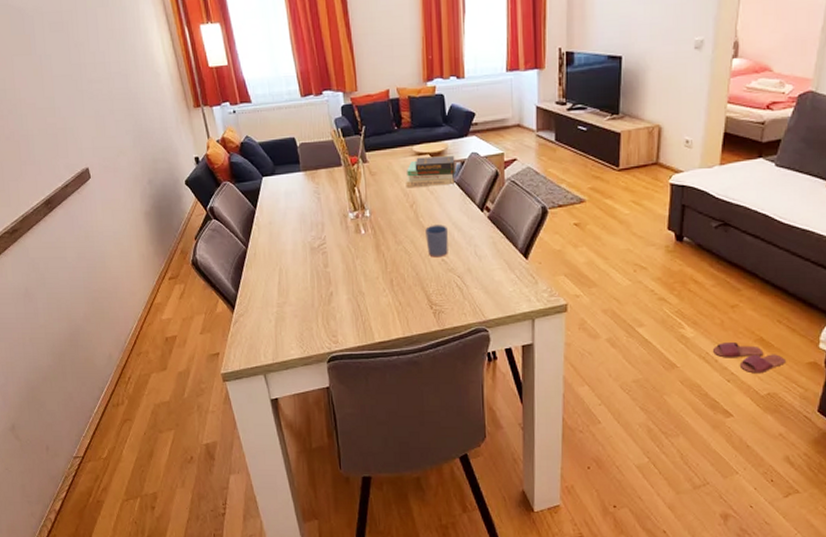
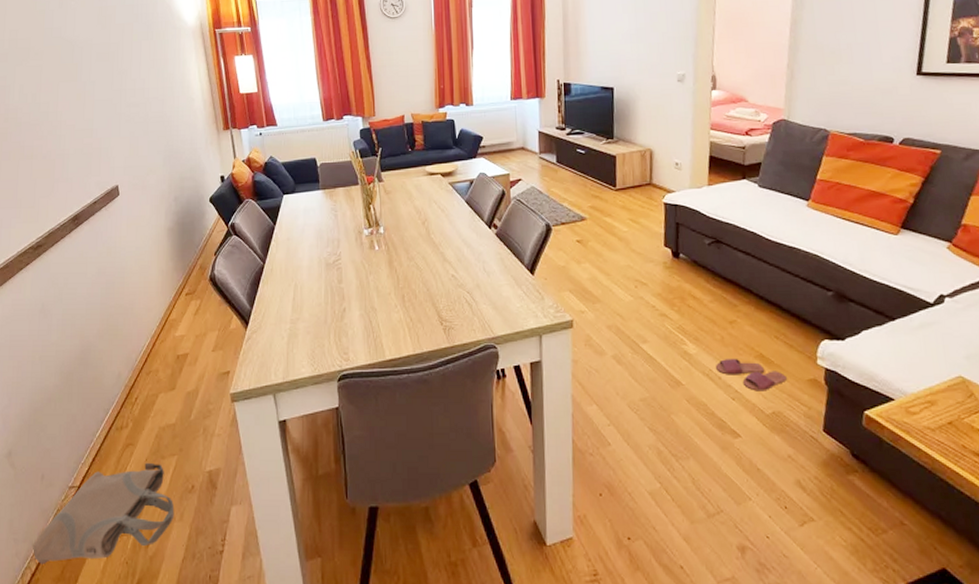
tote bag: none [46,436,176,524] -> present [33,462,175,565]
books: present [406,156,458,188] -> none [418,176,467,206]
mug: present [425,225,448,258] -> none [436,241,458,274]

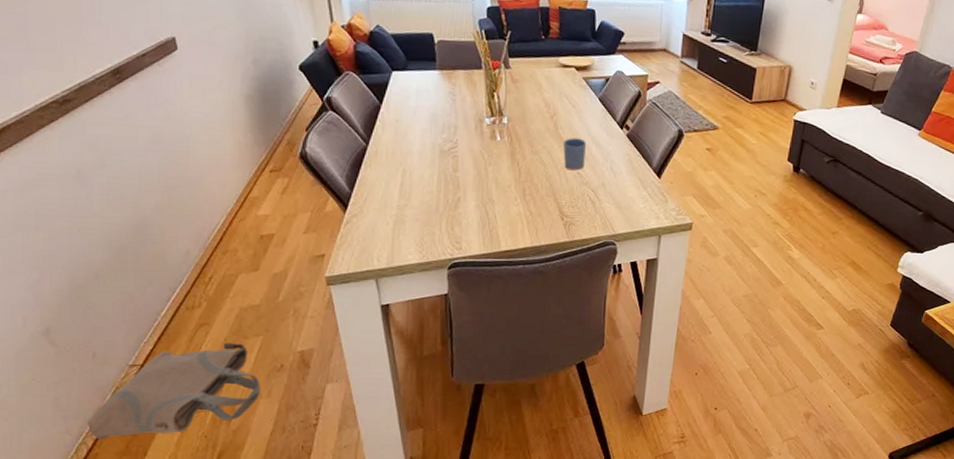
mug: none [436,241,458,274] -> present [563,138,586,171]
slippers: present [716,359,787,391] -> none [814,264,870,292]

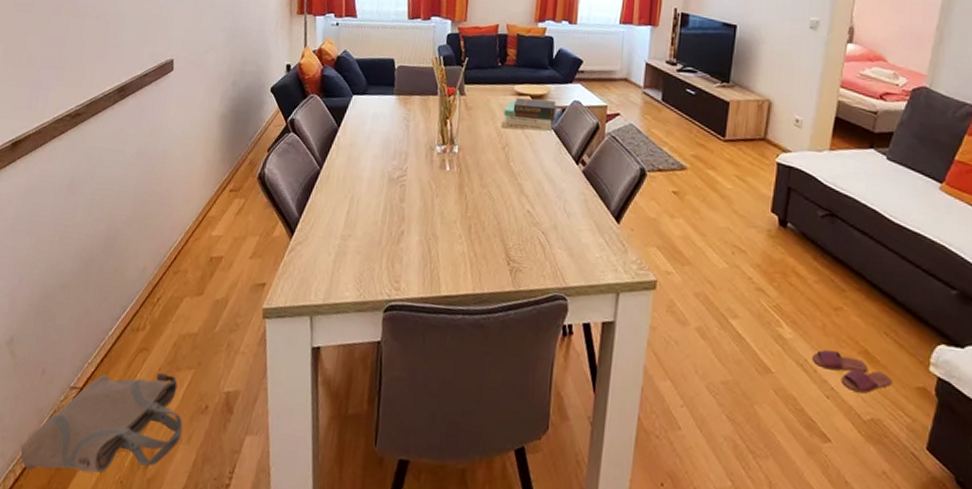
books: none [548,69,602,101] -> present [501,97,558,132]
mug: present [563,138,586,171] -> none [513,171,538,209]
slippers: none [814,264,870,292] -> present [813,350,892,393]

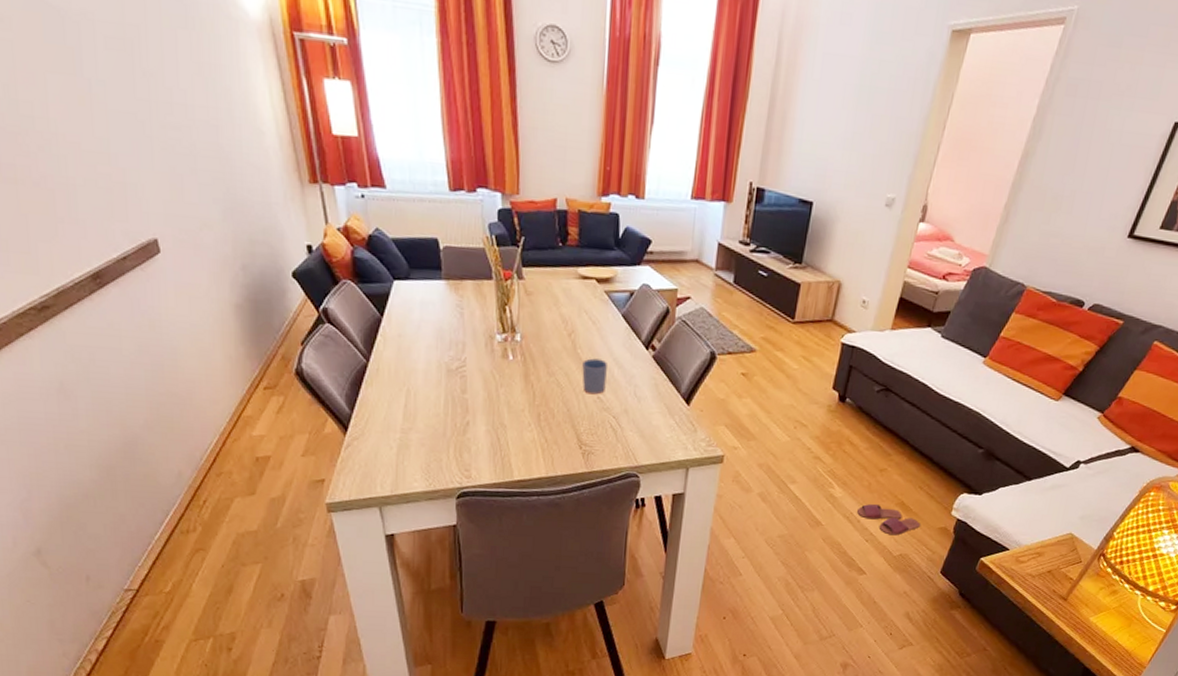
tote bag: present [20,372,183,474] -> none [84,568,261,666]
books: present [501,97,558,132] -> none [565,281,626,317]
mug: none [513,171,538,209] -> present [582,358,607,395]

